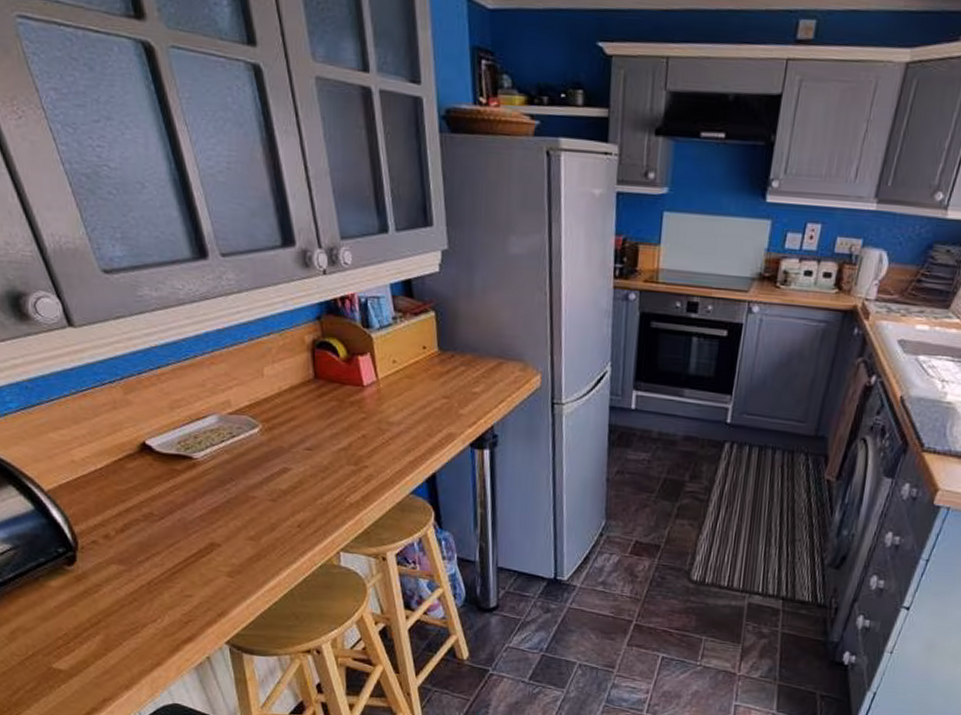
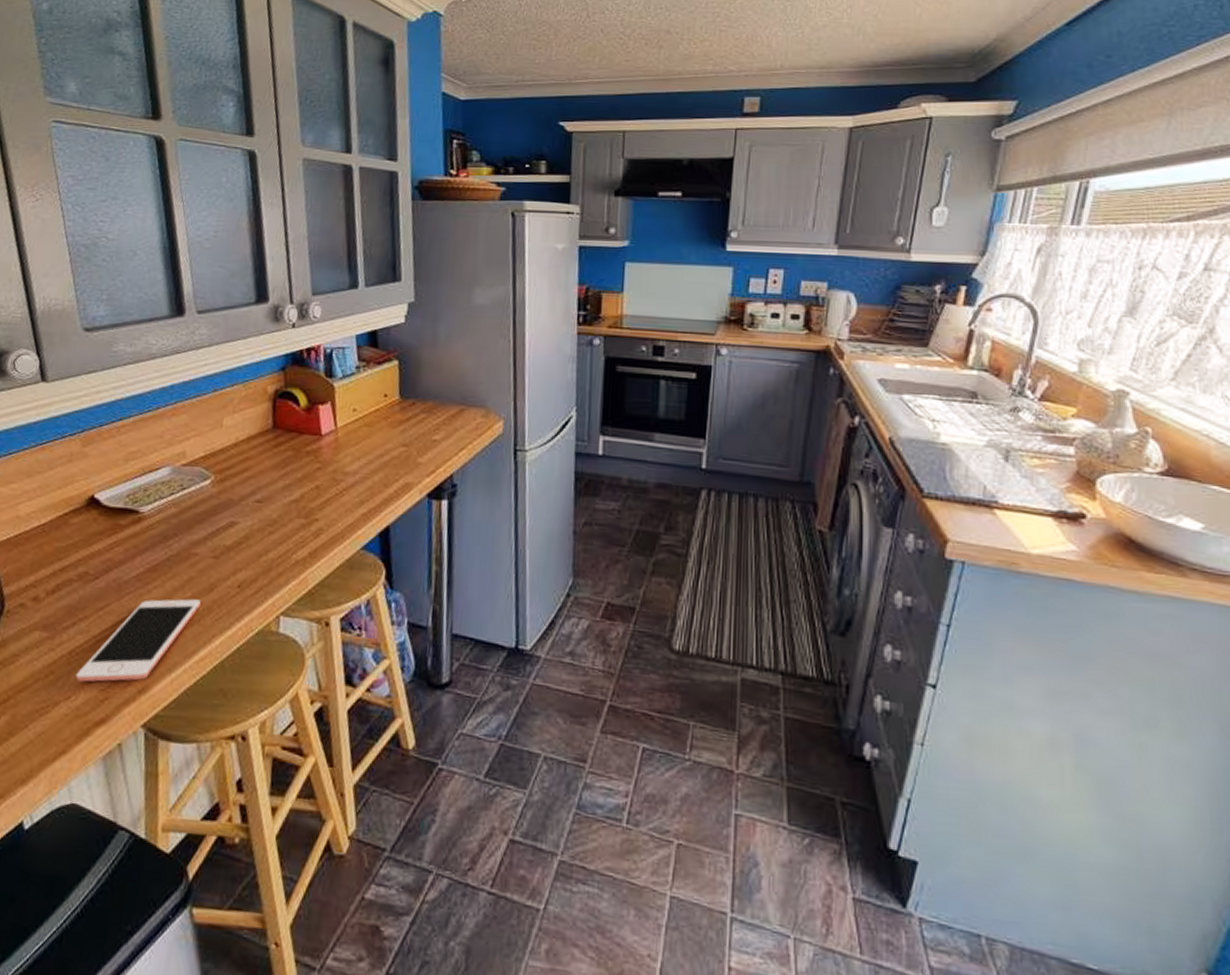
cell phone: none [158,537,266,608] -> present [75,598,202,682]

